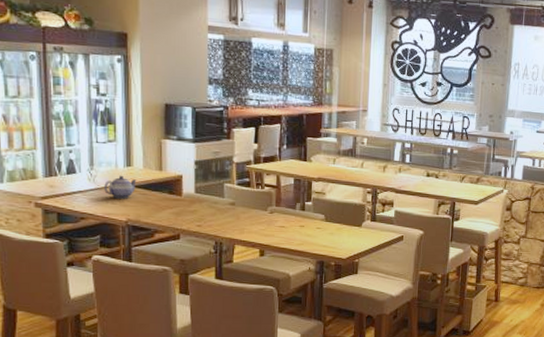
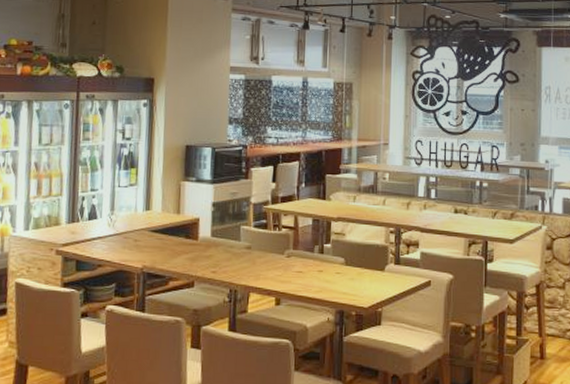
teapot: present [104,175,137,199] -> none [122,219,155,244]

